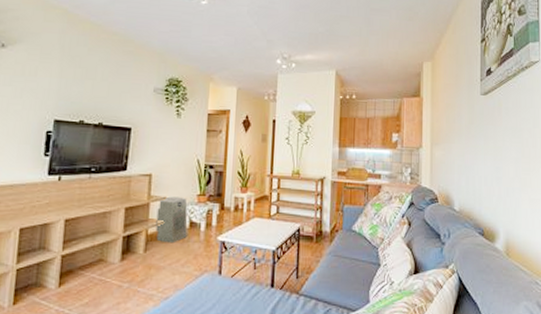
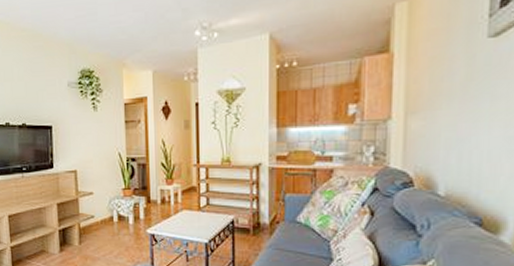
air purifier: present [155,196,188,244] -> none [86,191,117,236]

